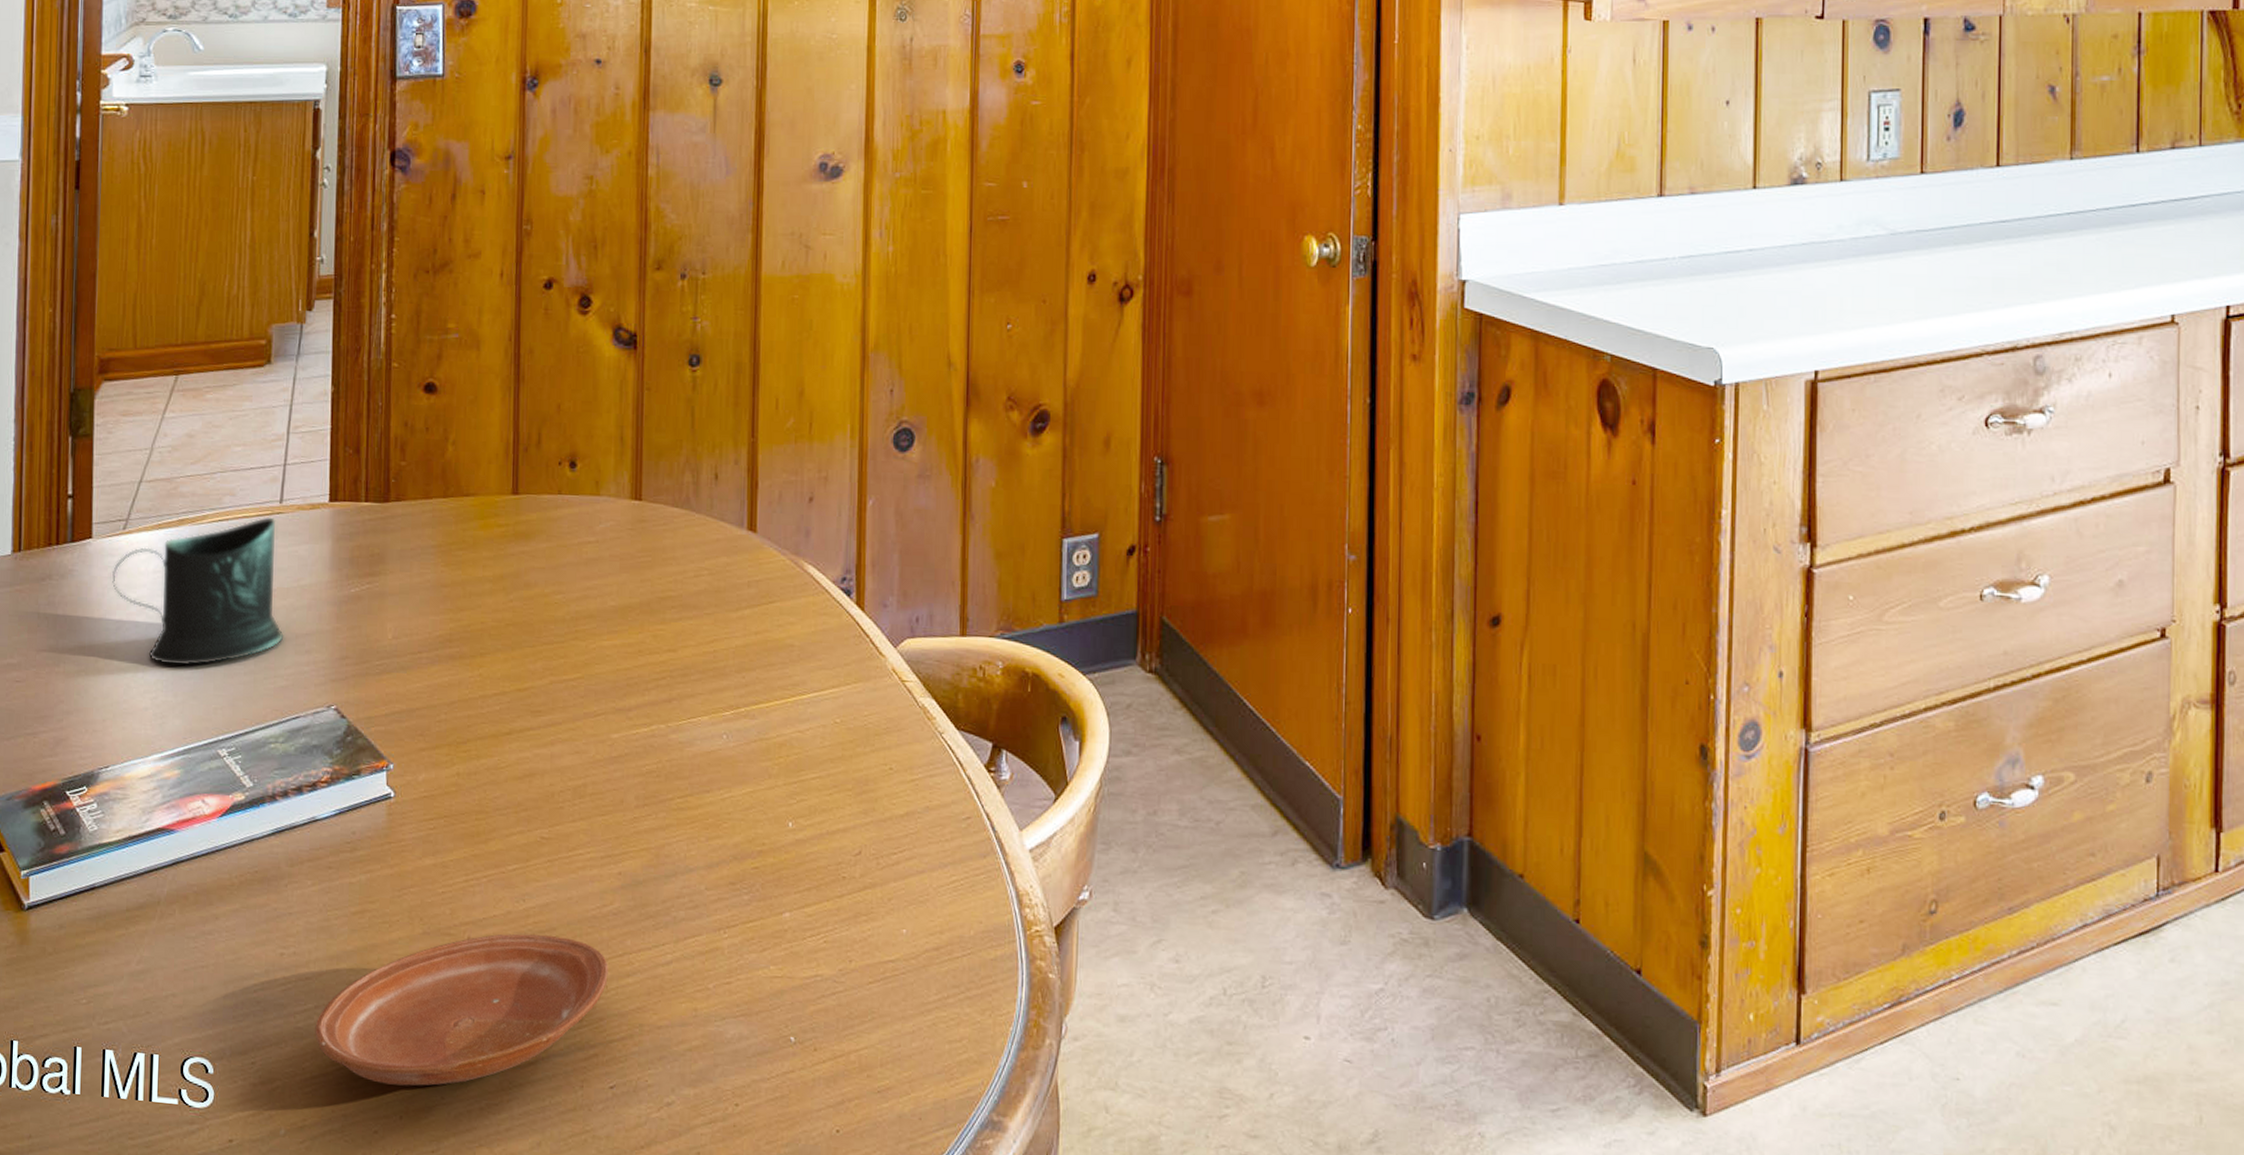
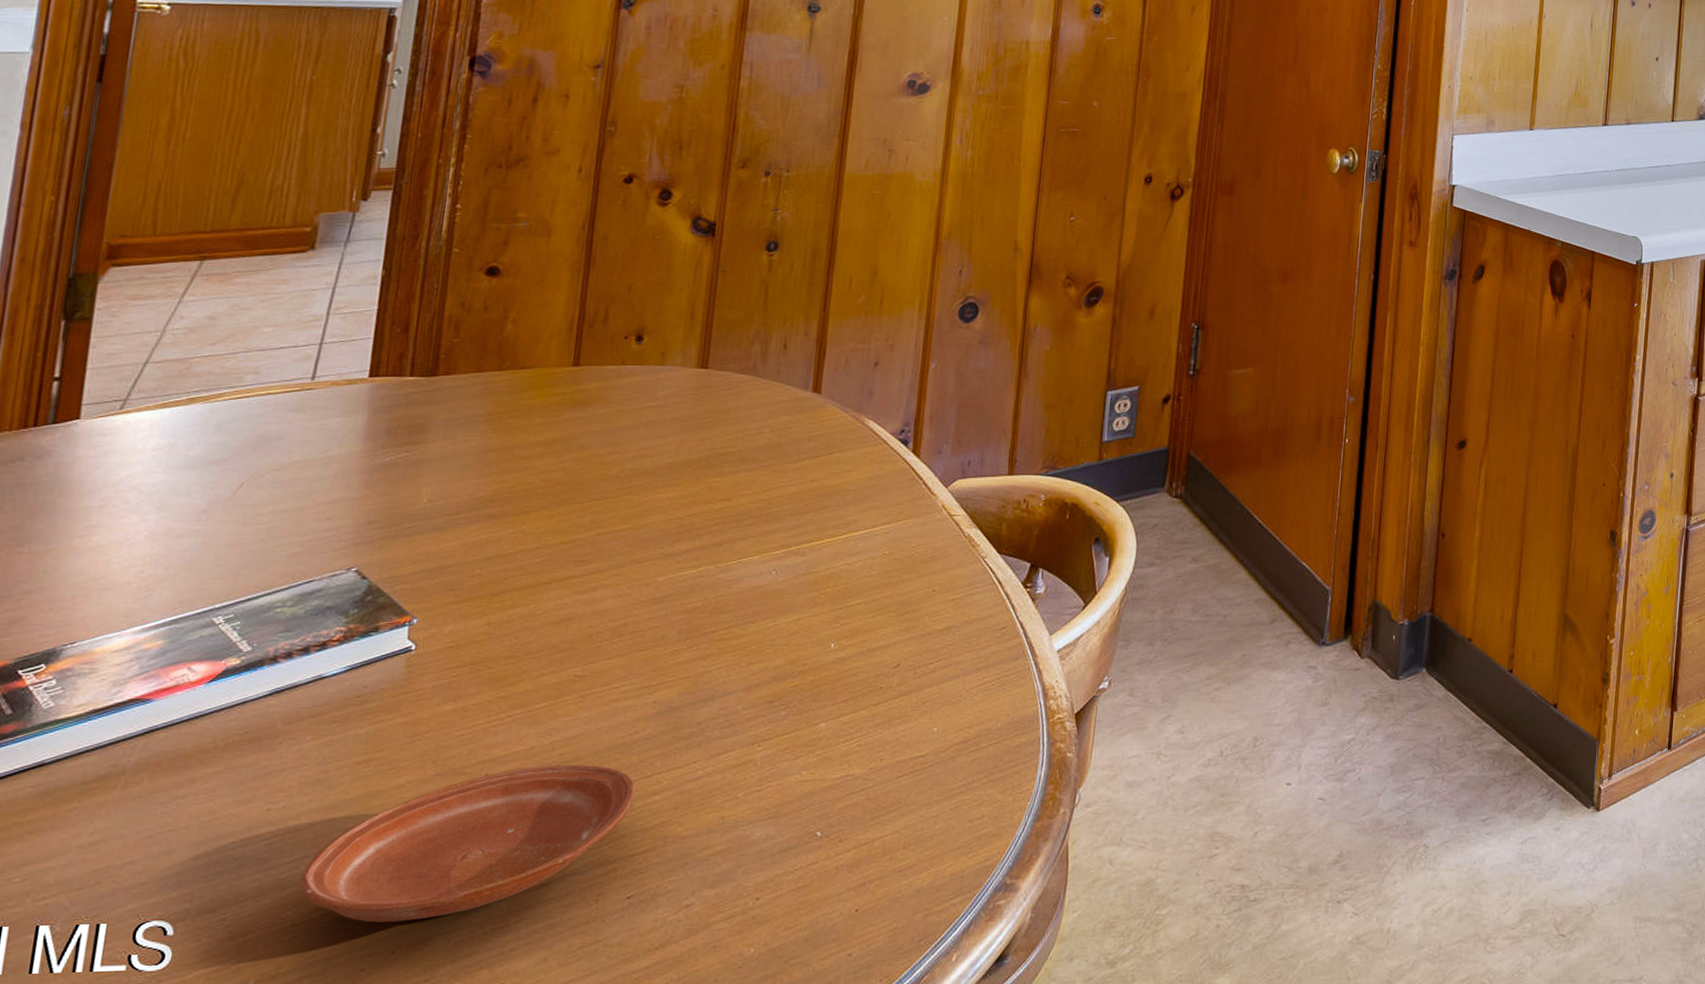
mug: present [111,517,284,666] -> none [100,393,306,539]

